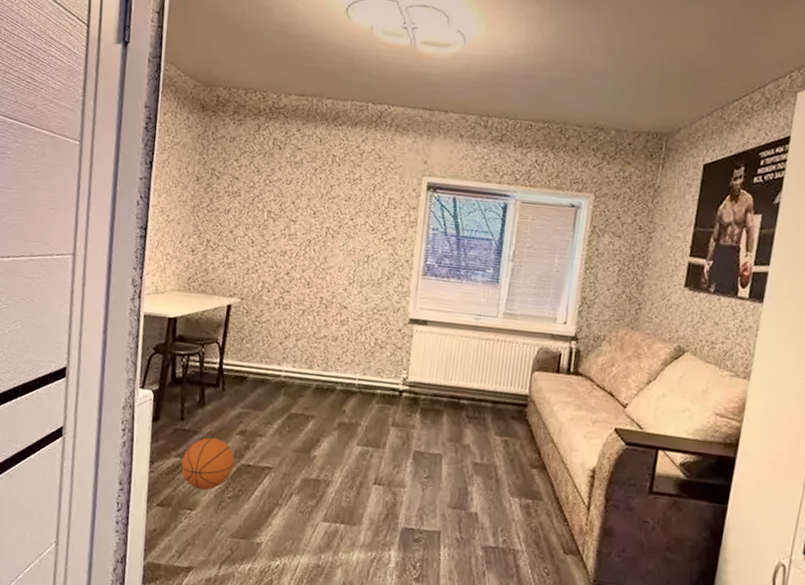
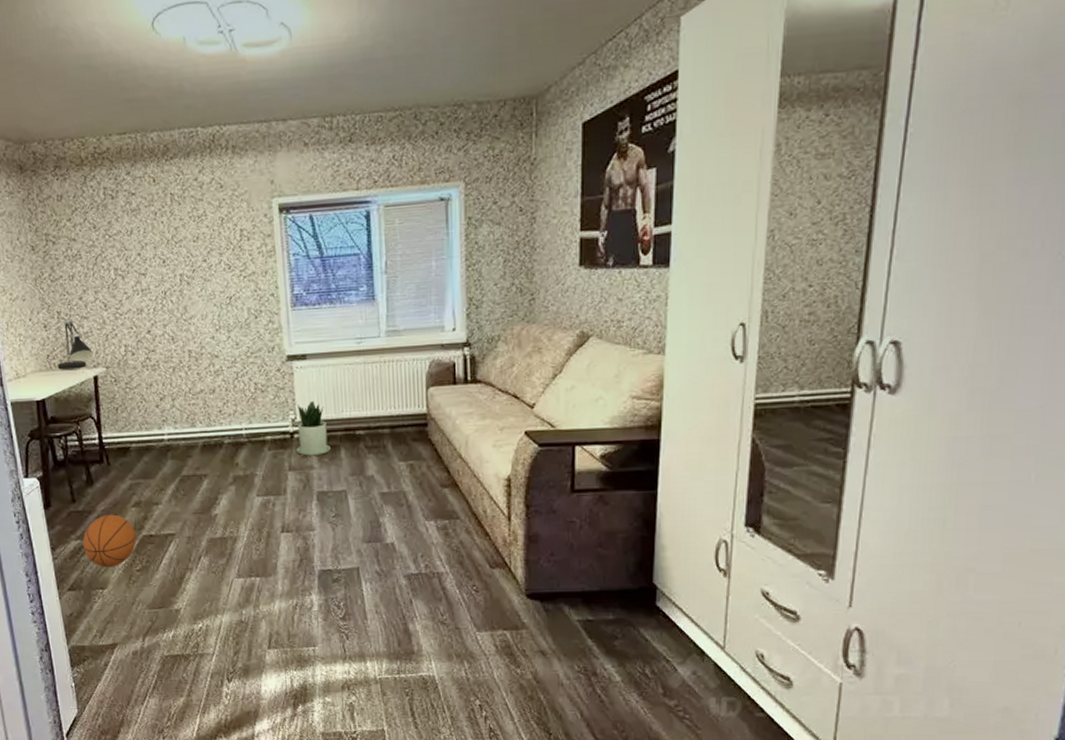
desk lamp: none [195,248,232,296] -> present [57,319,93,370]
planter: none [402,364,435,417] -> present [296,400,331,456]

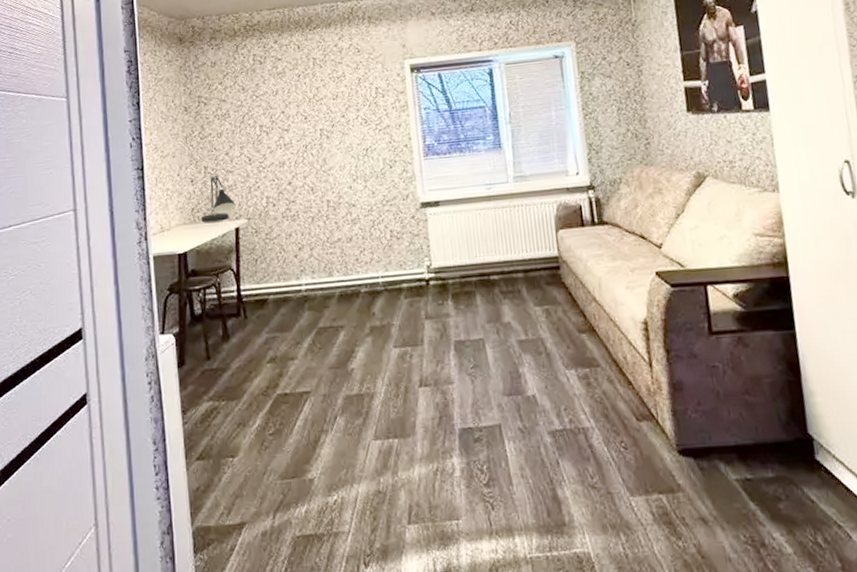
basketball: present [82,514,137,567] -> none [215,371,271,431]
planter: present [296,400,331,456] -> none [432,246,466,303]

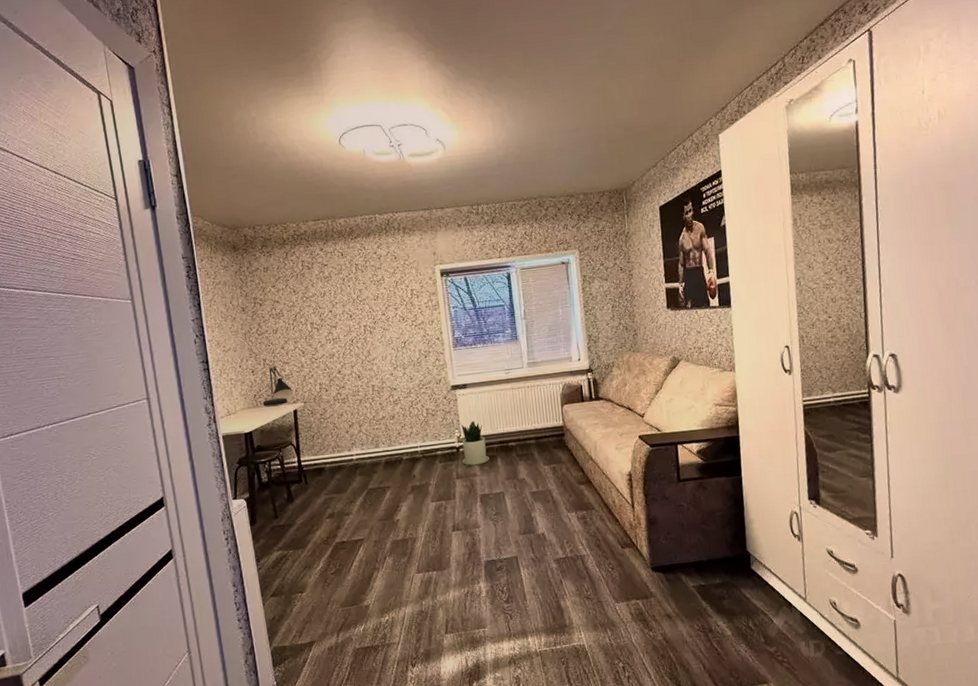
planter: none [432,246,466,303] -> present [461,420,490,466]

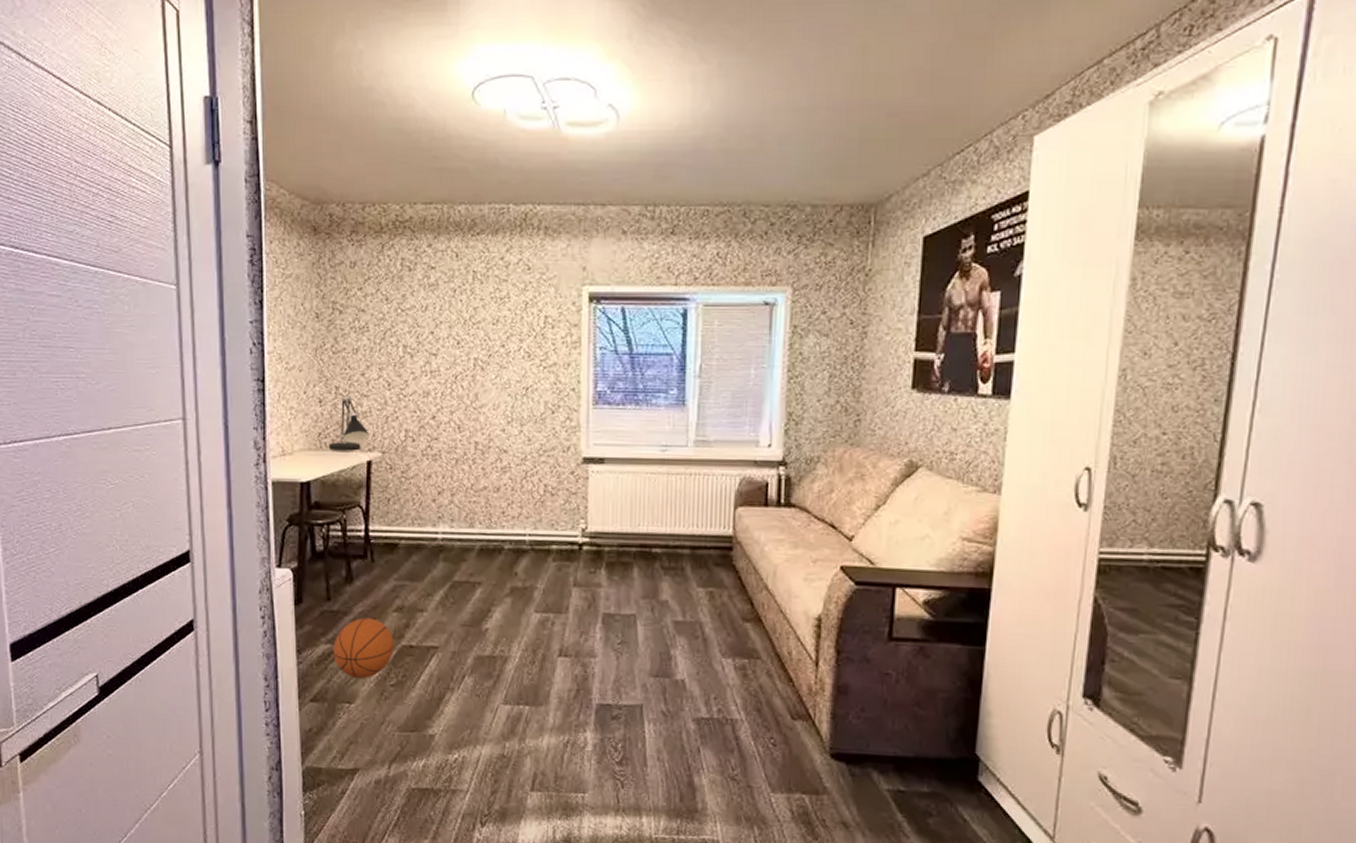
basketball: none [284,526,331,573] -> present [333,617,394,678]
planter: present [461,420,490,466] -> none [584,510,622,572]

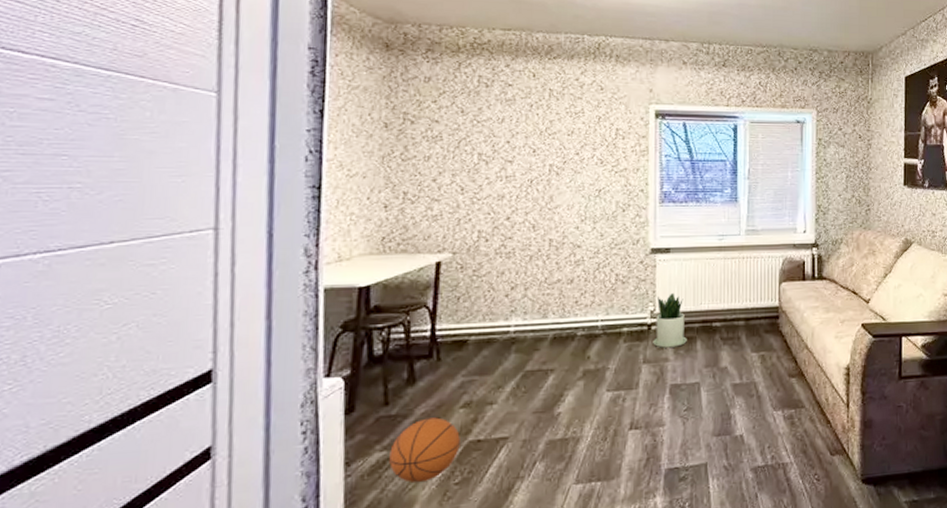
desk lamp: present [328,396,370,451] -> none [393,201,440,254]
planter: none [584,510,622,572] -> present [653,292,687,348]

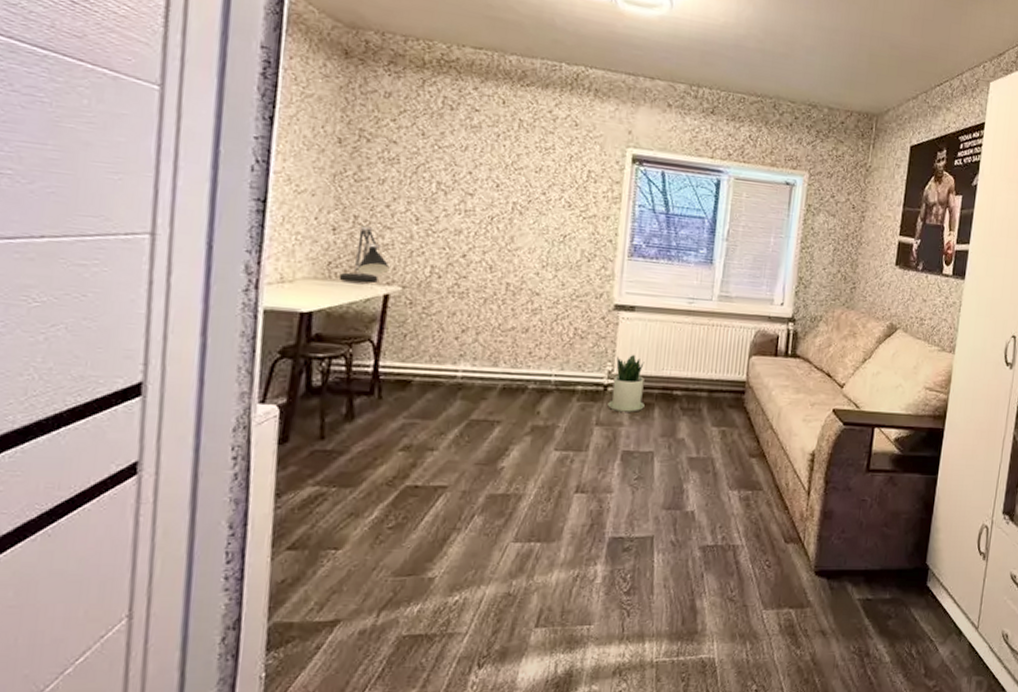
basketball: present [389,417,460,483] -> none [321,457,397,522]
desk lamp: none [393,201,440,254] -> present [338,225,390,284]

